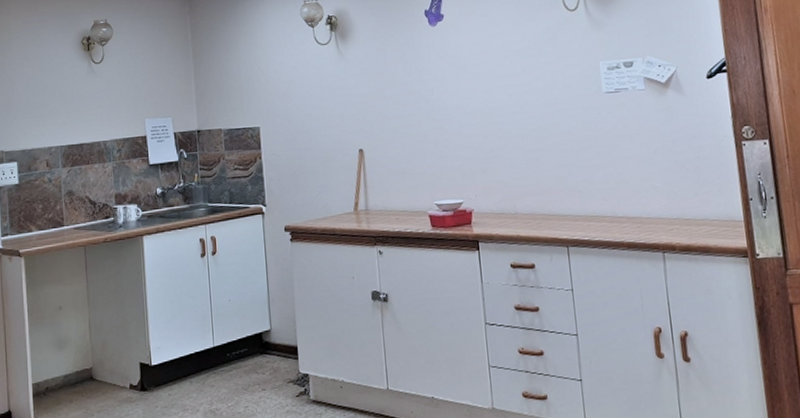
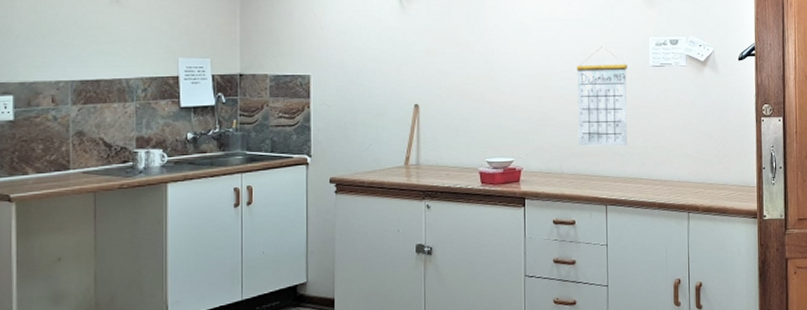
calendar: none [521,75,586,183] -> present [576,46,628,147]

